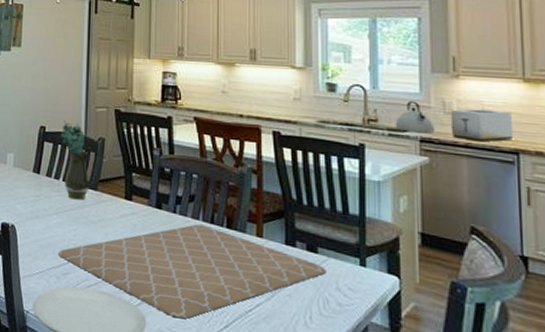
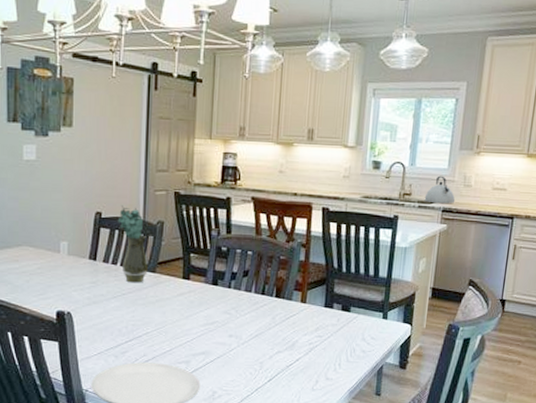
placemat: present [59,224,326,319] -> none [117,297,356,379]
toaster: present [450,109,514,142] -> none [467,181,514,210]

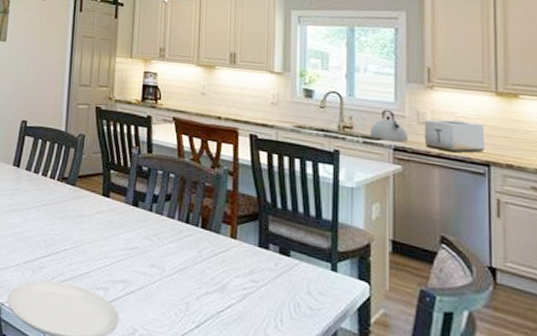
vase: present [117,205,148,283] -> none [41,116,68,195]
toaster: none [467,181,514,210] -> present [424,119,486,153]

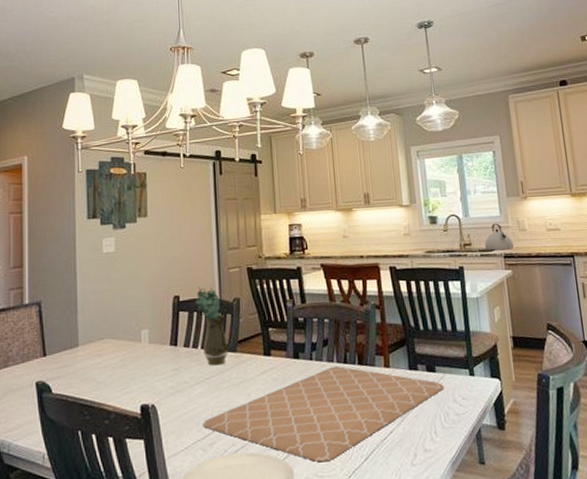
placemat: none [35,223,298,317] -> present [203,366,444,463]
vase: none [41,116,68,195] -> present [195,286,229,366]
toaster: present [424,119,486,153] -> none [523,222,569,251]

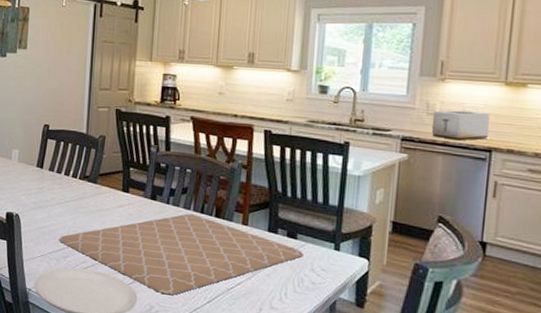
vase: present [195,286,229,366] -> none [63,119,90,192]
kettle: present [484,223,515,251] -> none [379,102,417,133]
toaster: none [523,222,569,251] -> present [431,110,490,141]

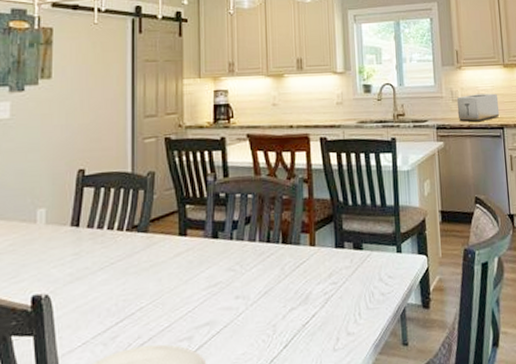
placemat: present [59,214,303,296] -> none [105,246,371,353]

